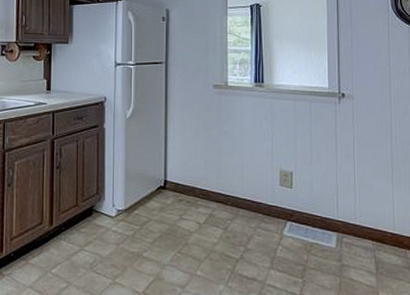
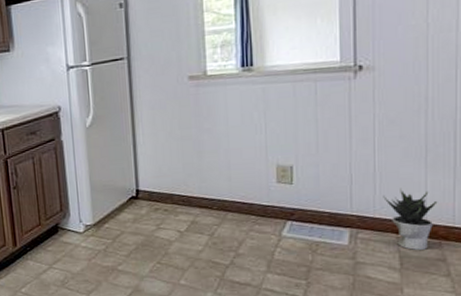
potted plant: none [361,200,402,257] -> present [383,188,438,250]

